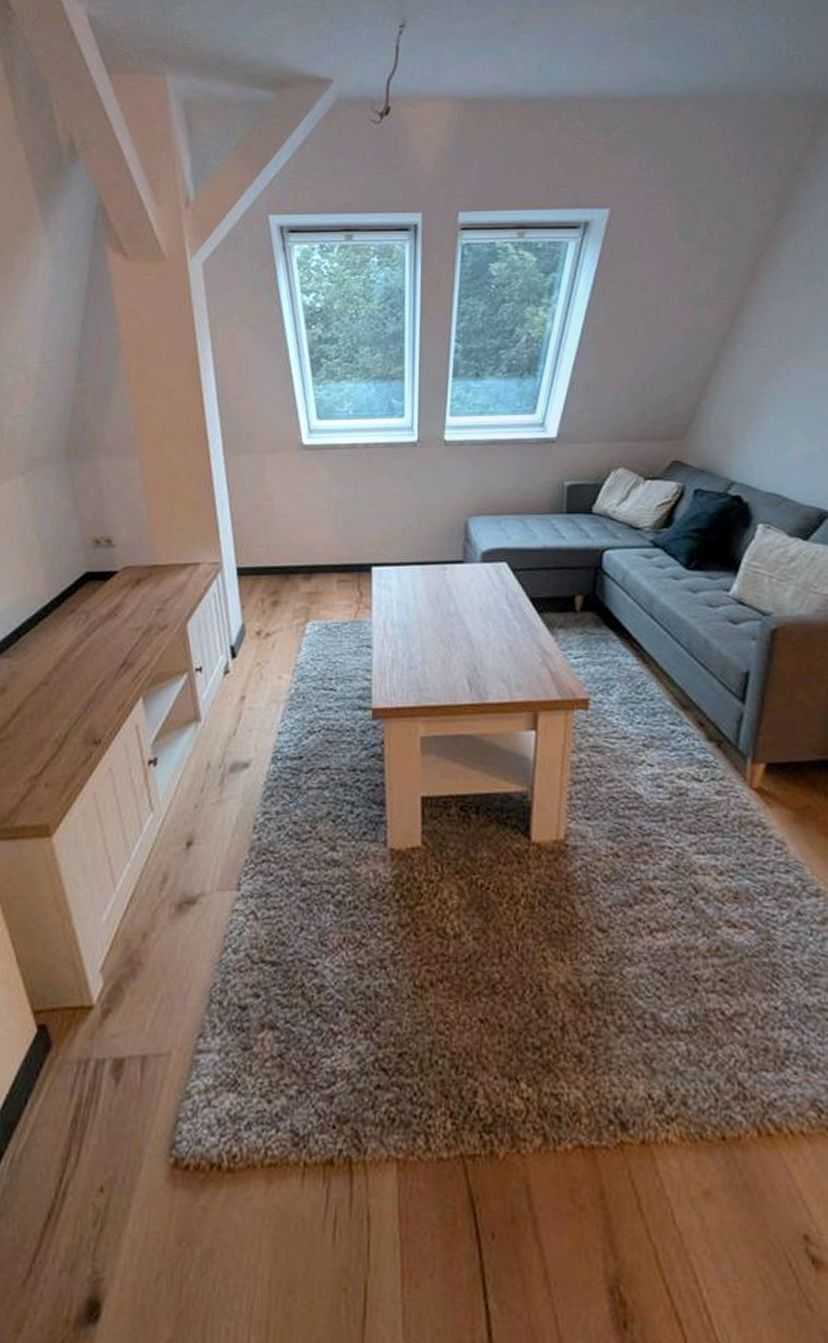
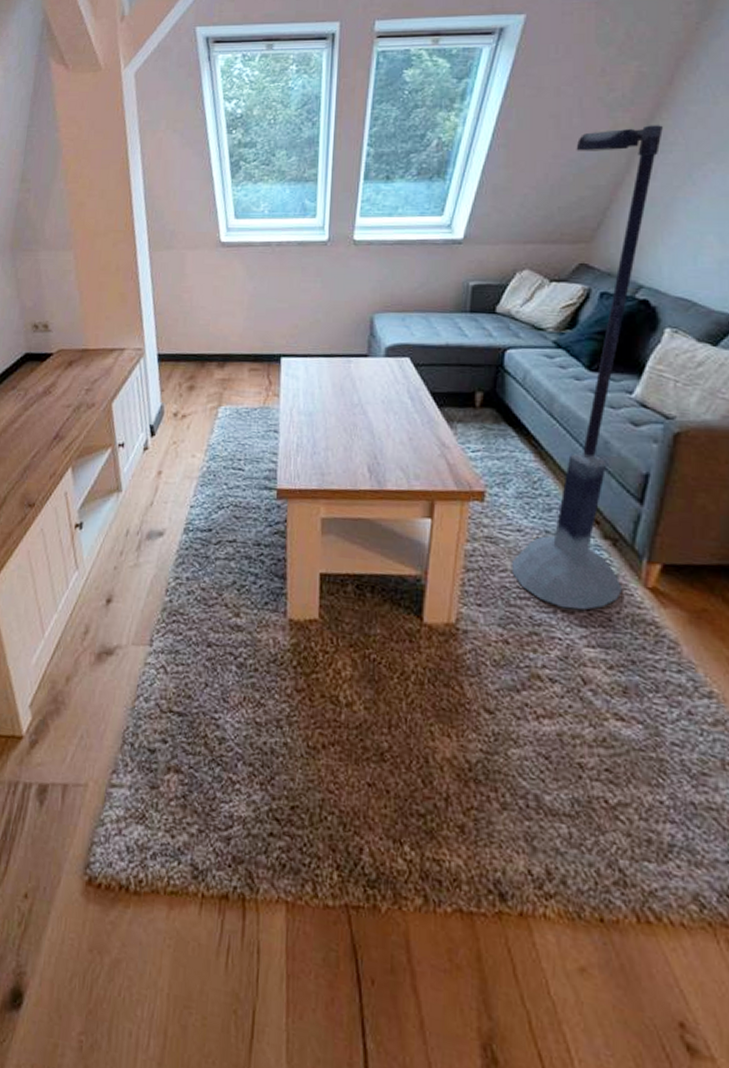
floor lamp: none [619,321,747,816] -> present [512,125,663,611]

